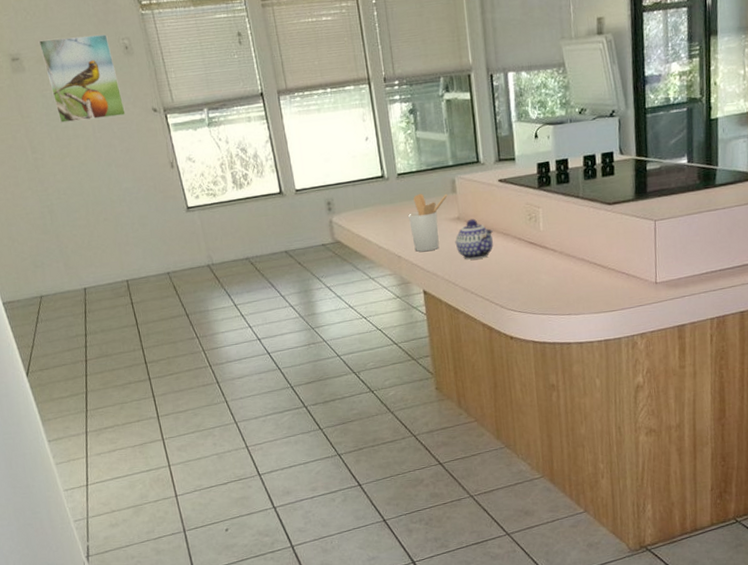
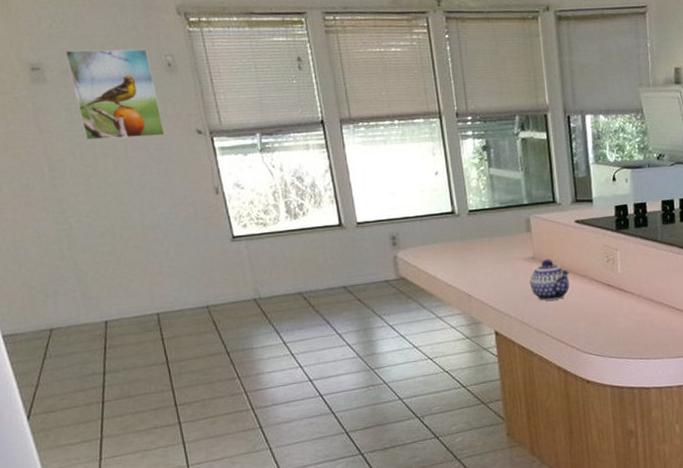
utensil holder: present [408,193,448,252] -> none [480,231,522,291]

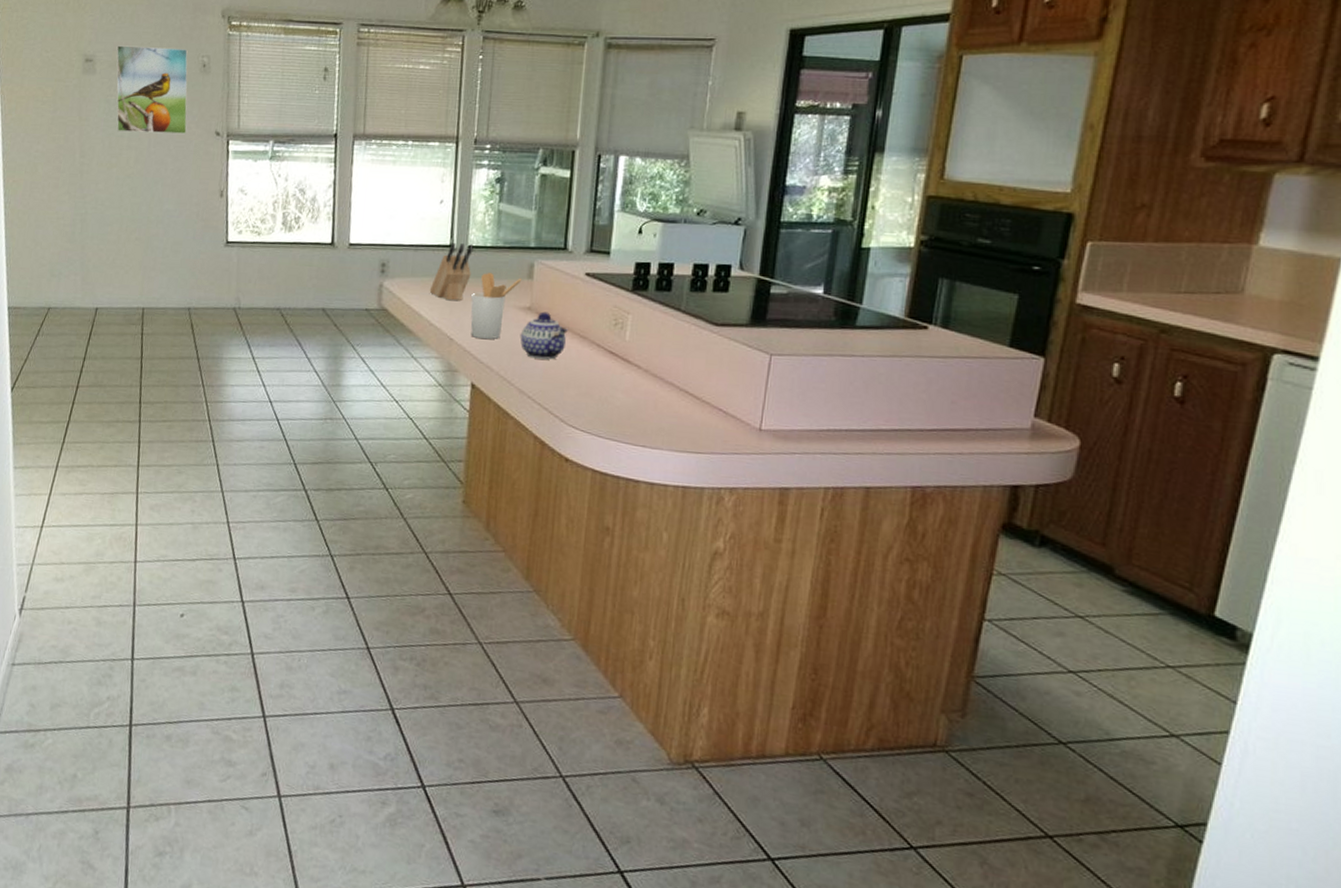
knife block: none [441,208,476,261] -> present [429,242,474,300]
utensil holder: none [480,231,522,291] -> present [470,272,522,339]

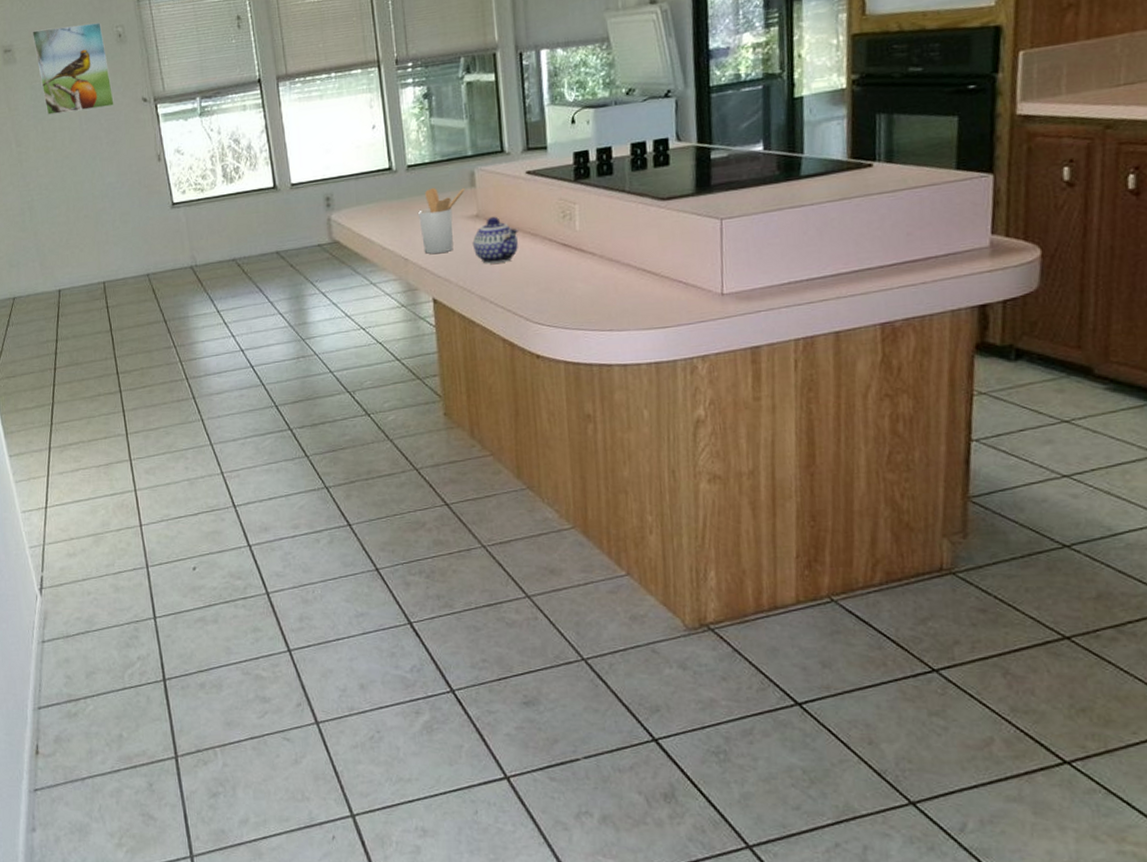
knife block: present [429,242,474,300] -> none [376,163,415,222]

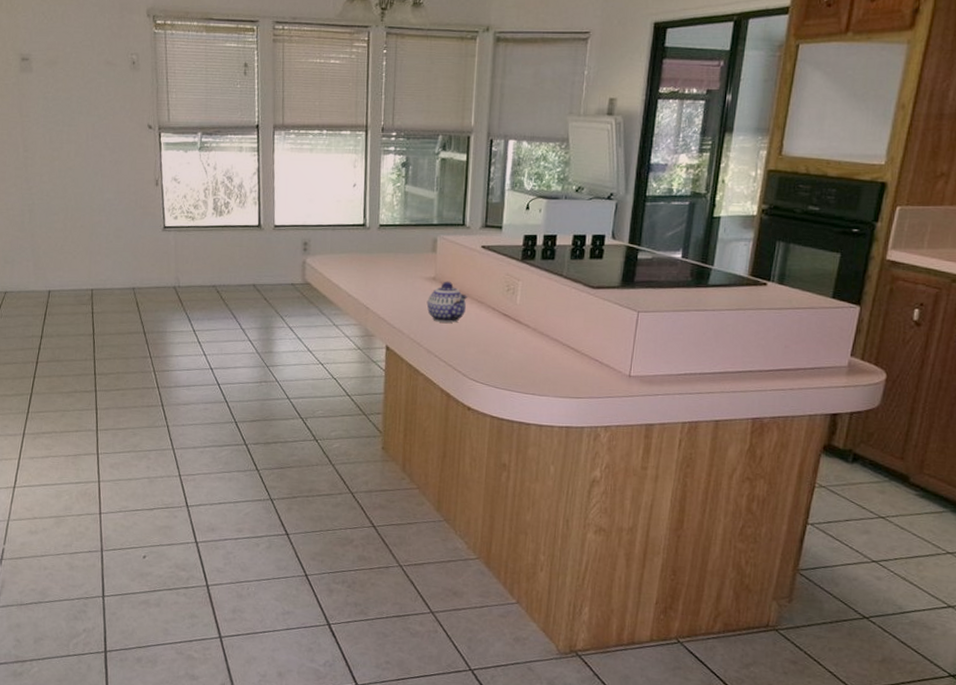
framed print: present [32,22,114,115] -> none [50,44,121,129]
utensil holder: present [418,187,465,254] -> none [383,247,427,307]

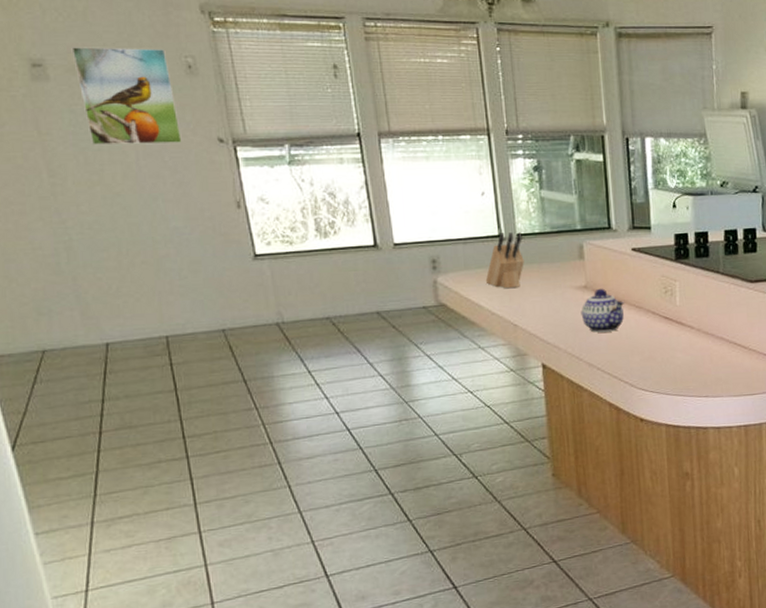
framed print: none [50,44,121,129] -> present [71,47,182,145]
knife block: none [346,221,384,273] -> present [485,232,524,288]

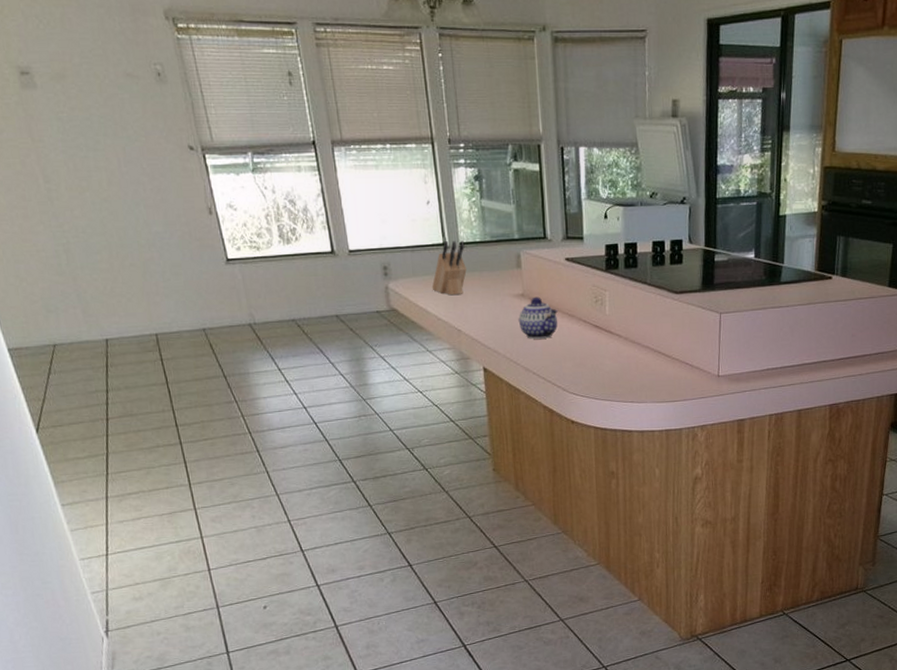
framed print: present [71,47,182,145] -> none [53,54,157,152]

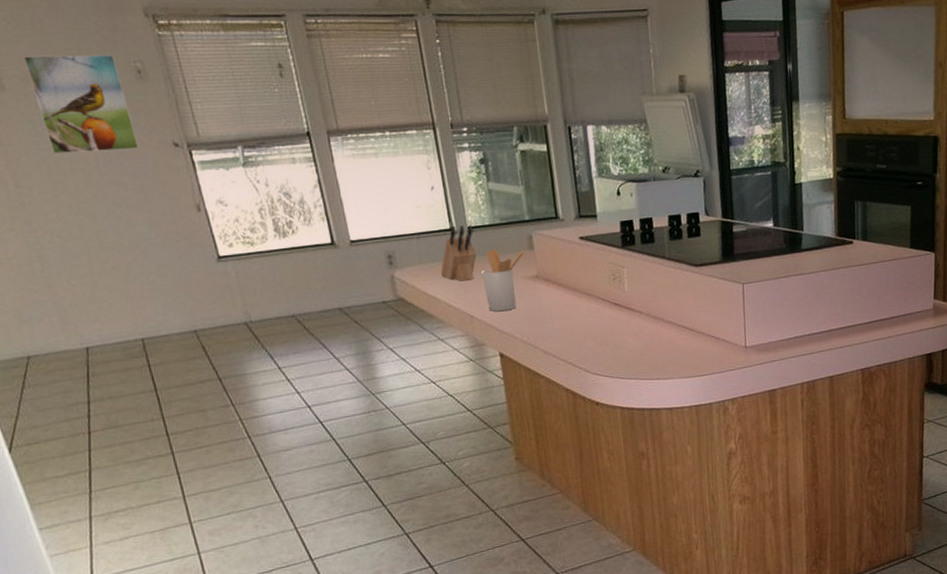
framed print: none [53,54,157,152] -> present [23,54,139,154]
utensil holder: none [470,265,512,327] -> present [481,248,525,311]
teapot: present [518,296,559,339] -> none [533,277,576,321]

